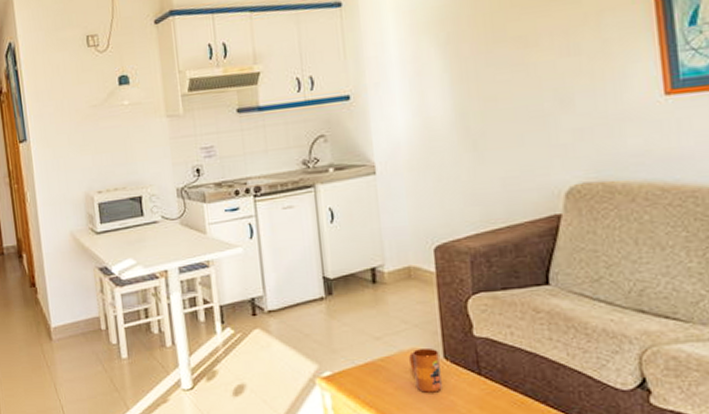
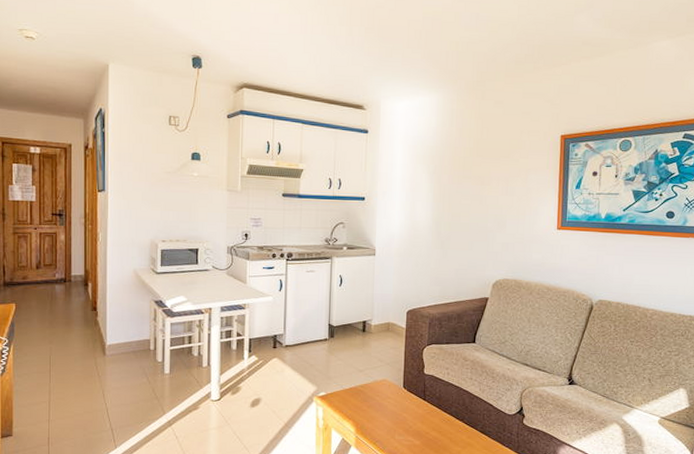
mug: present [409,349,442,393] -> none [380,380,400,411]

